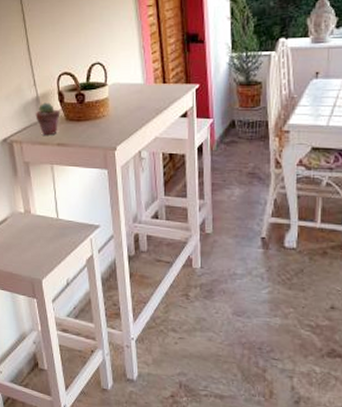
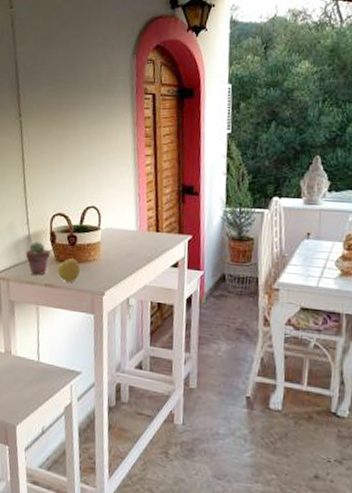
apple: none [68,115,90,140] -> present [57,257,80,282]

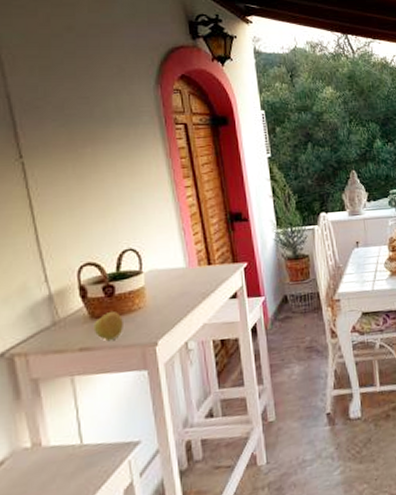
potted succulent: present [25,242,50,275] -> none [47,300,81,342]

